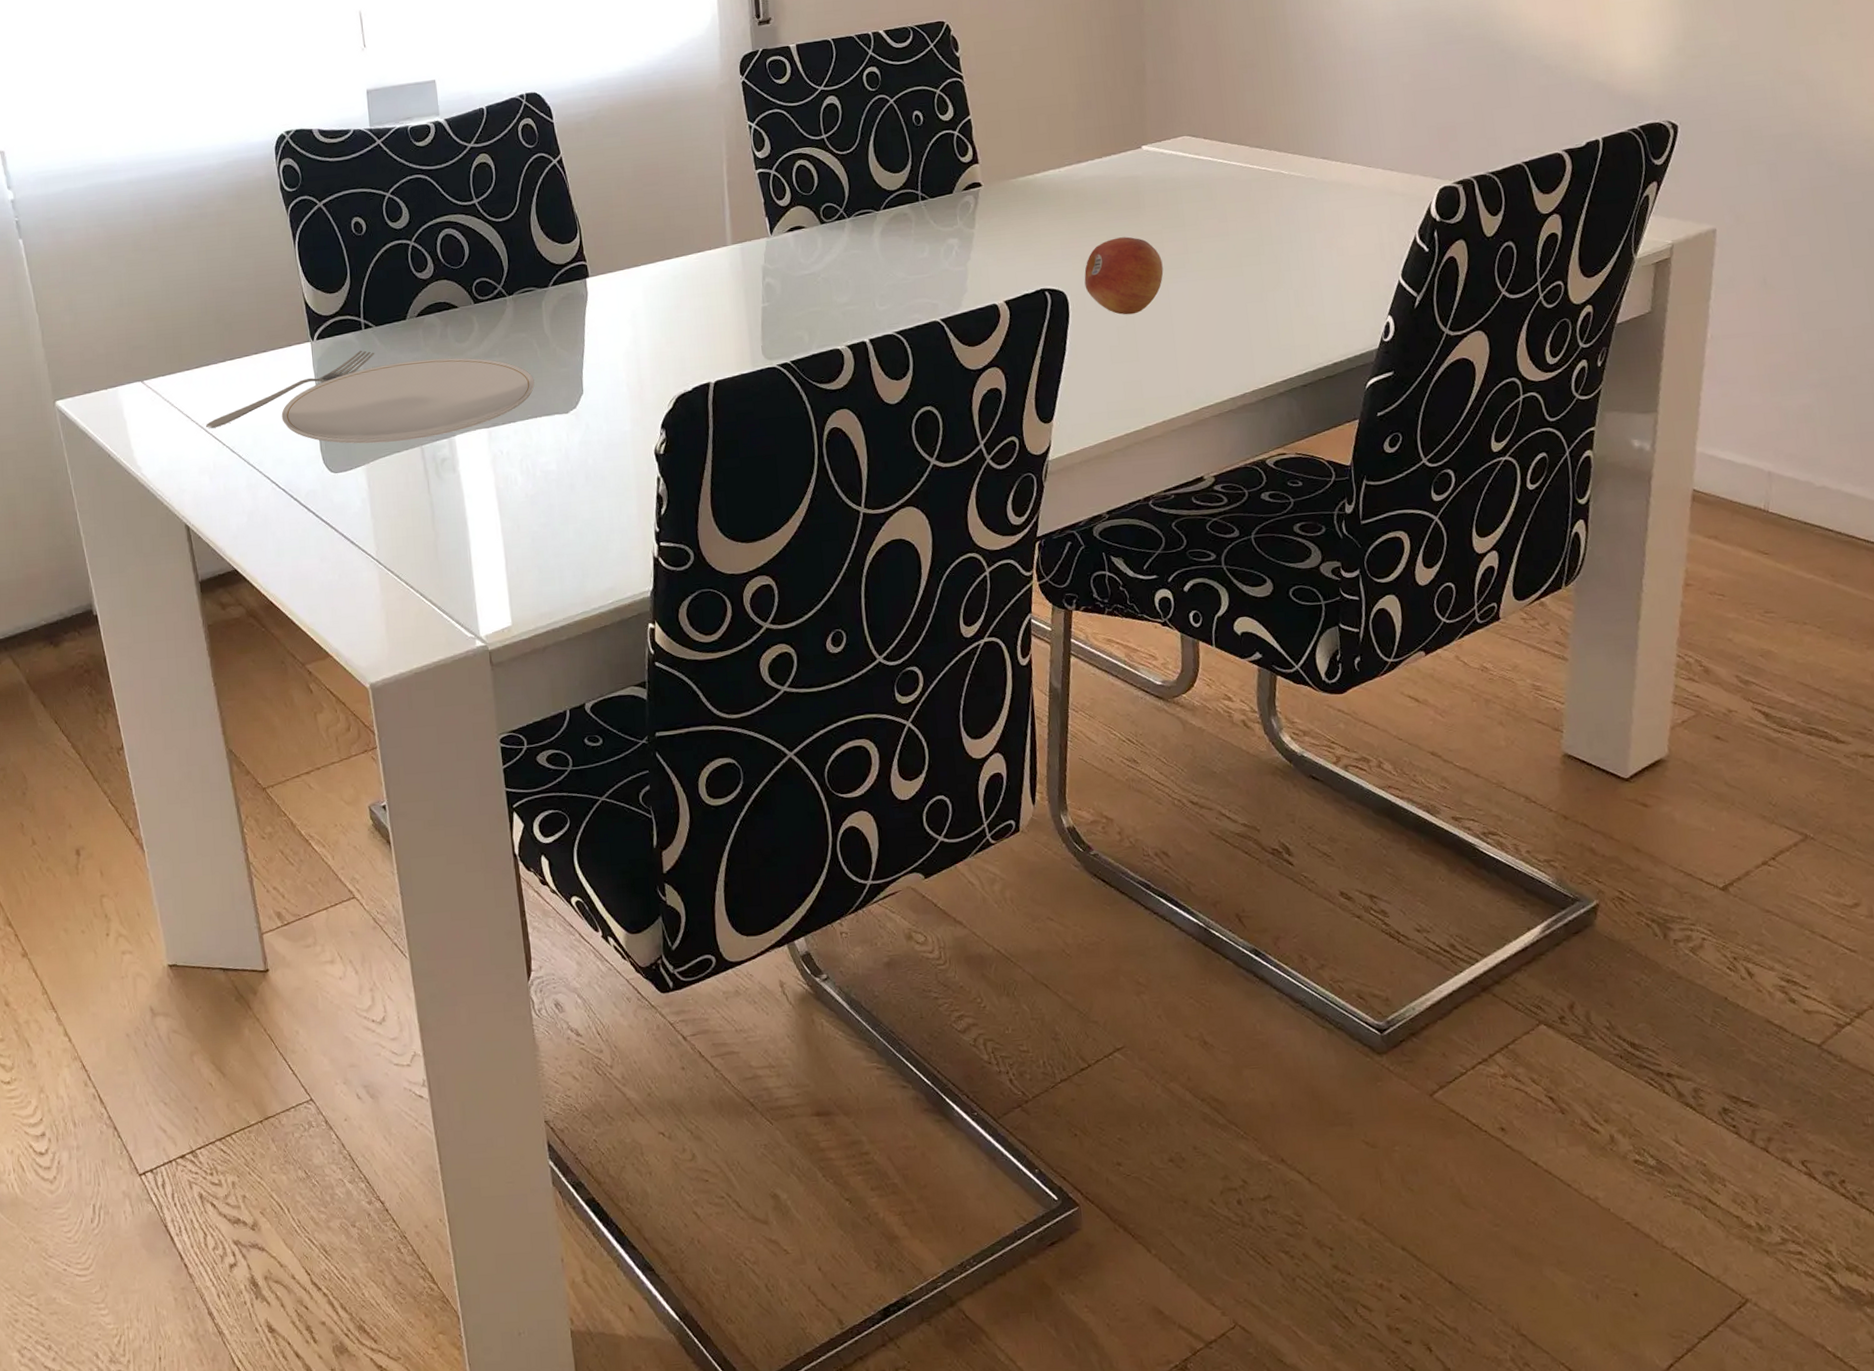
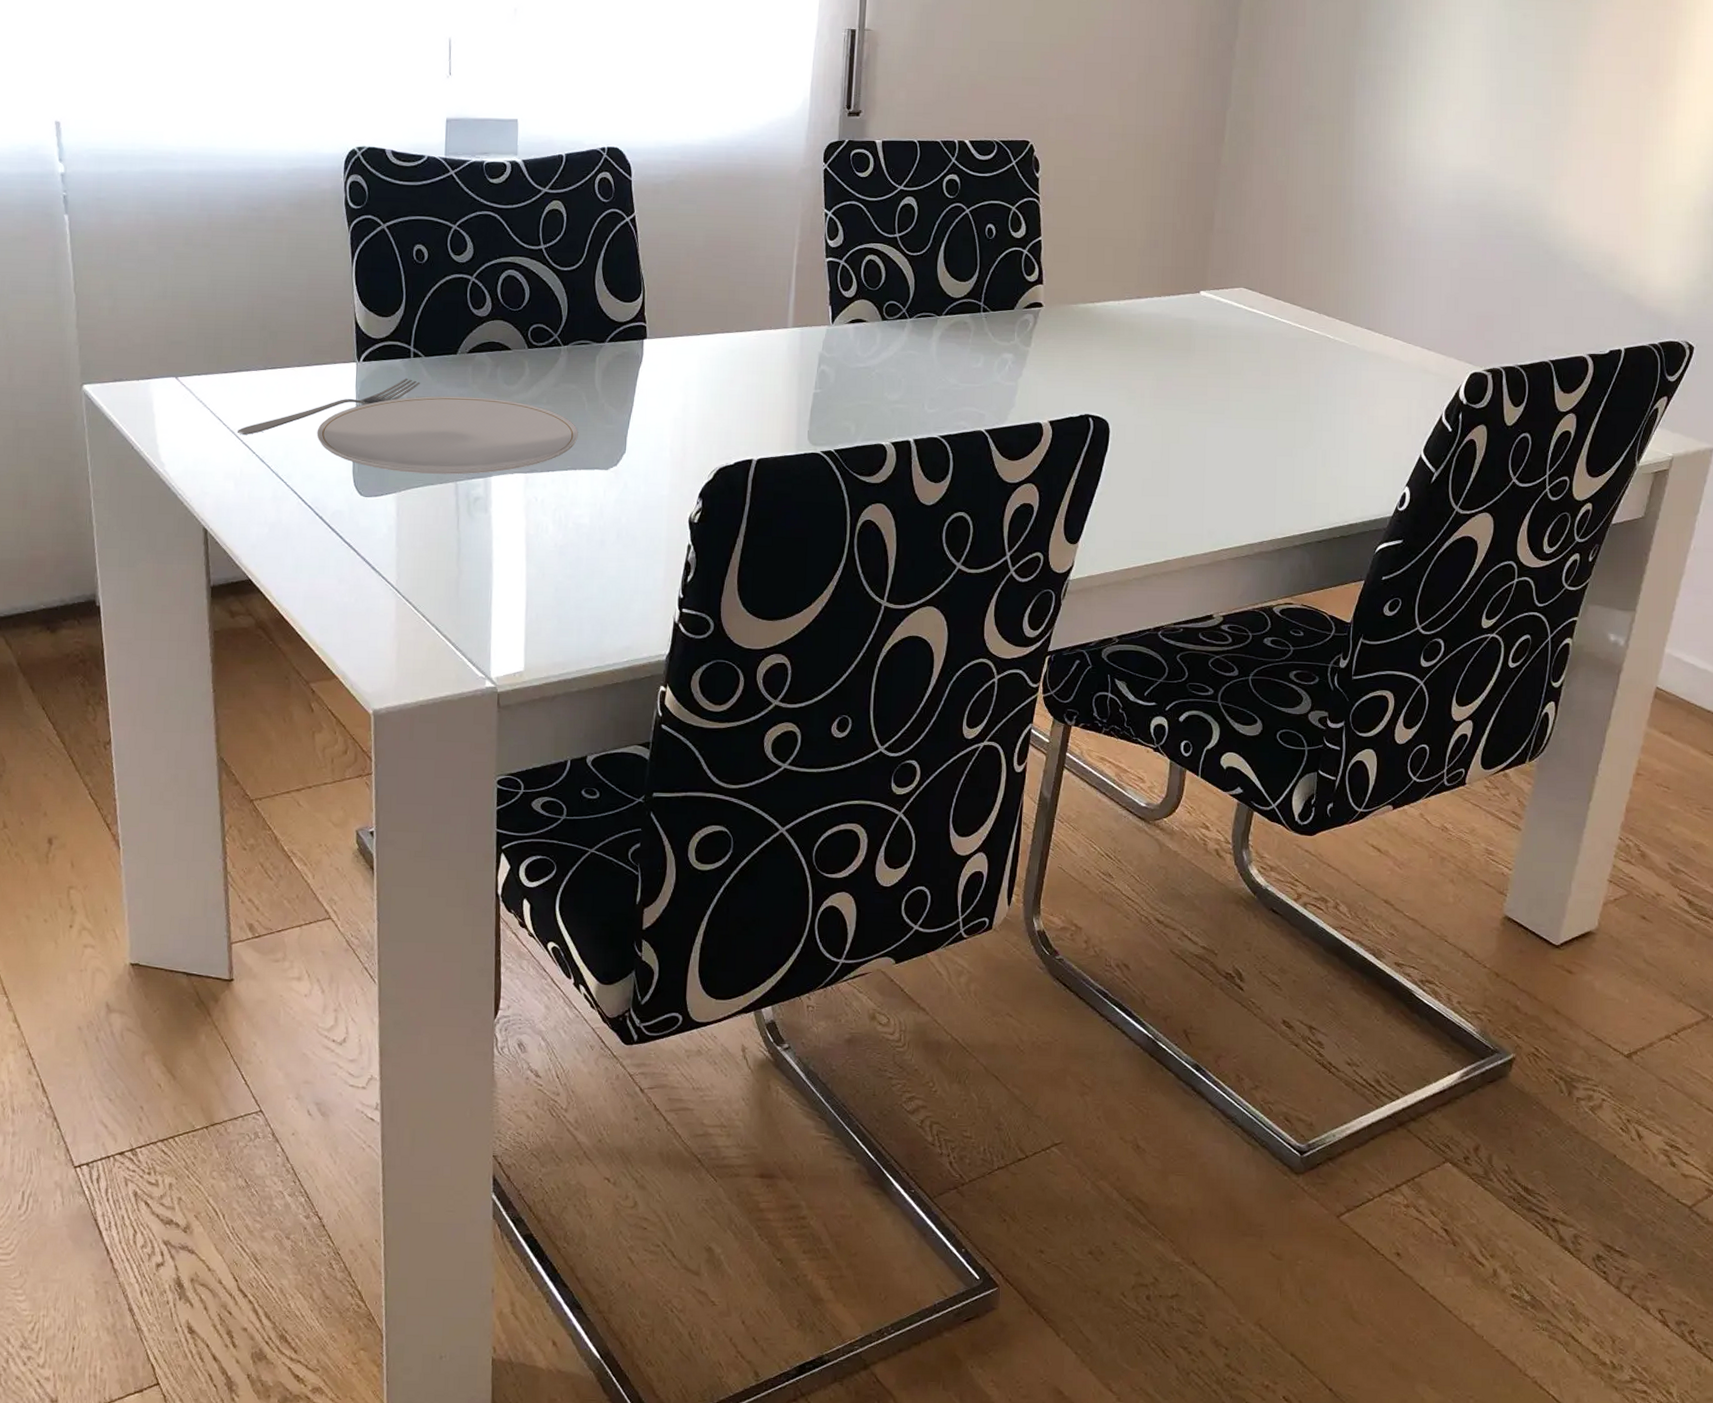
fruit: present [1084,236,1164,315] -> none [1127,376,1204,451]

